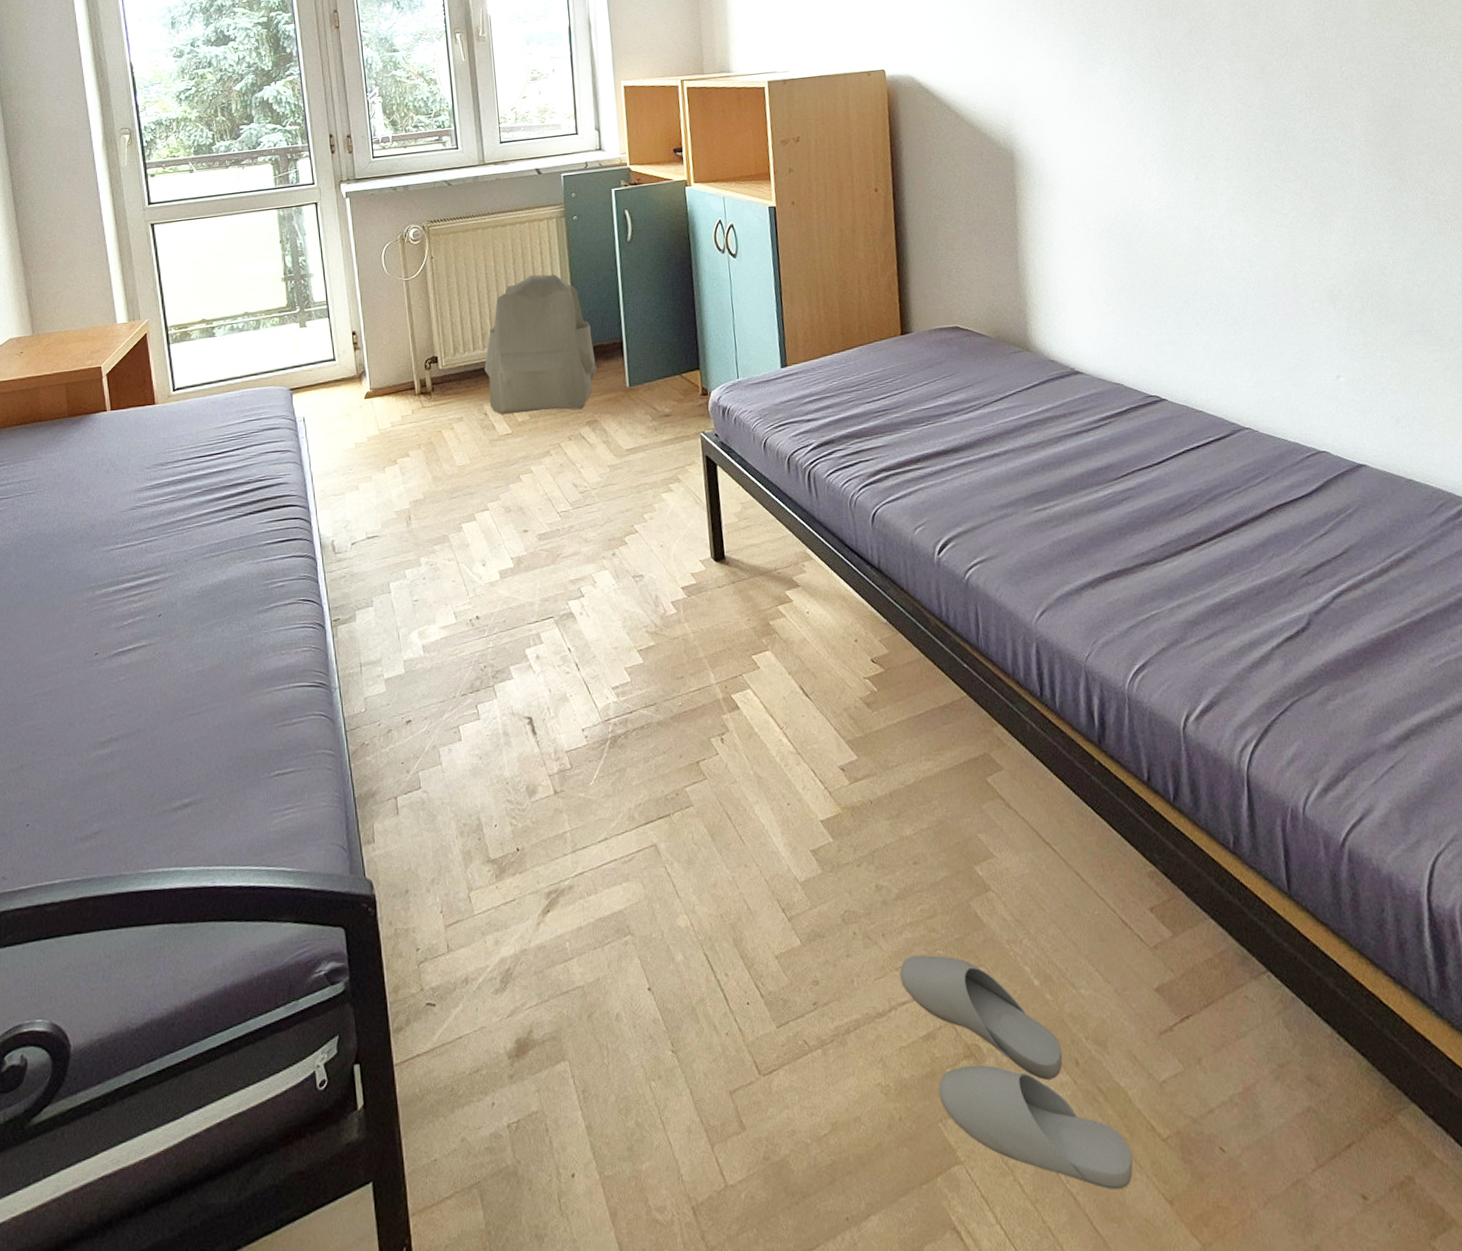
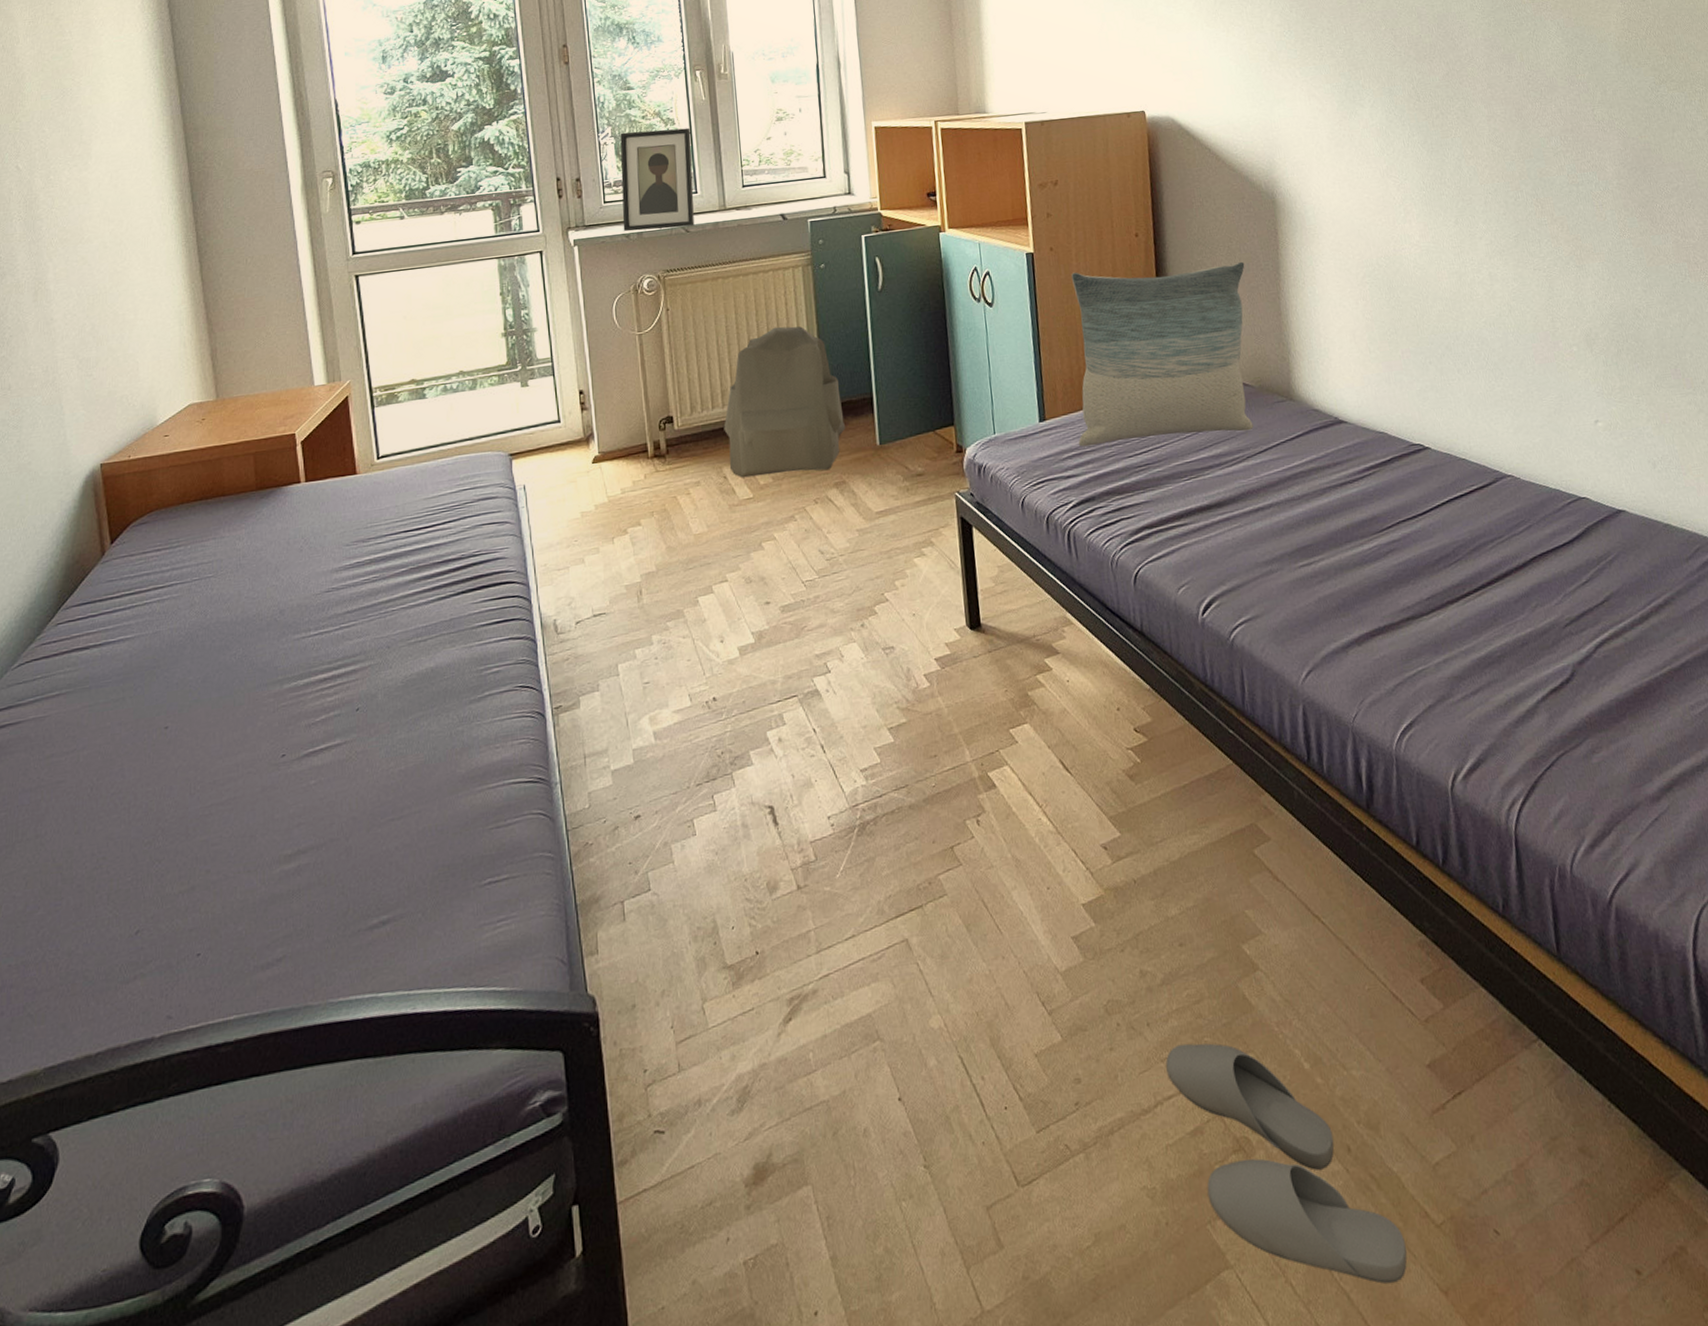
picture frame: none [386,87,456,185] -> present [620,128,695,232]
pillow: none [812,216,990,393] -> present [1071,261,1254,447]

